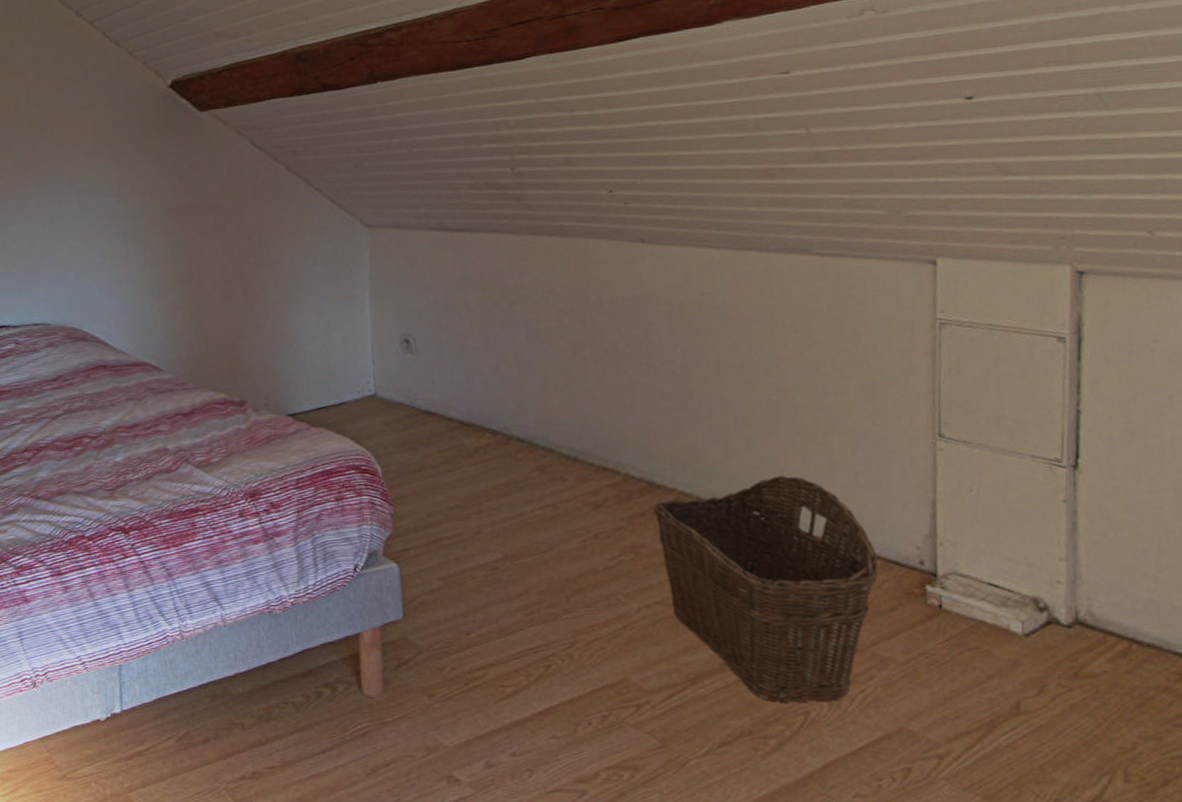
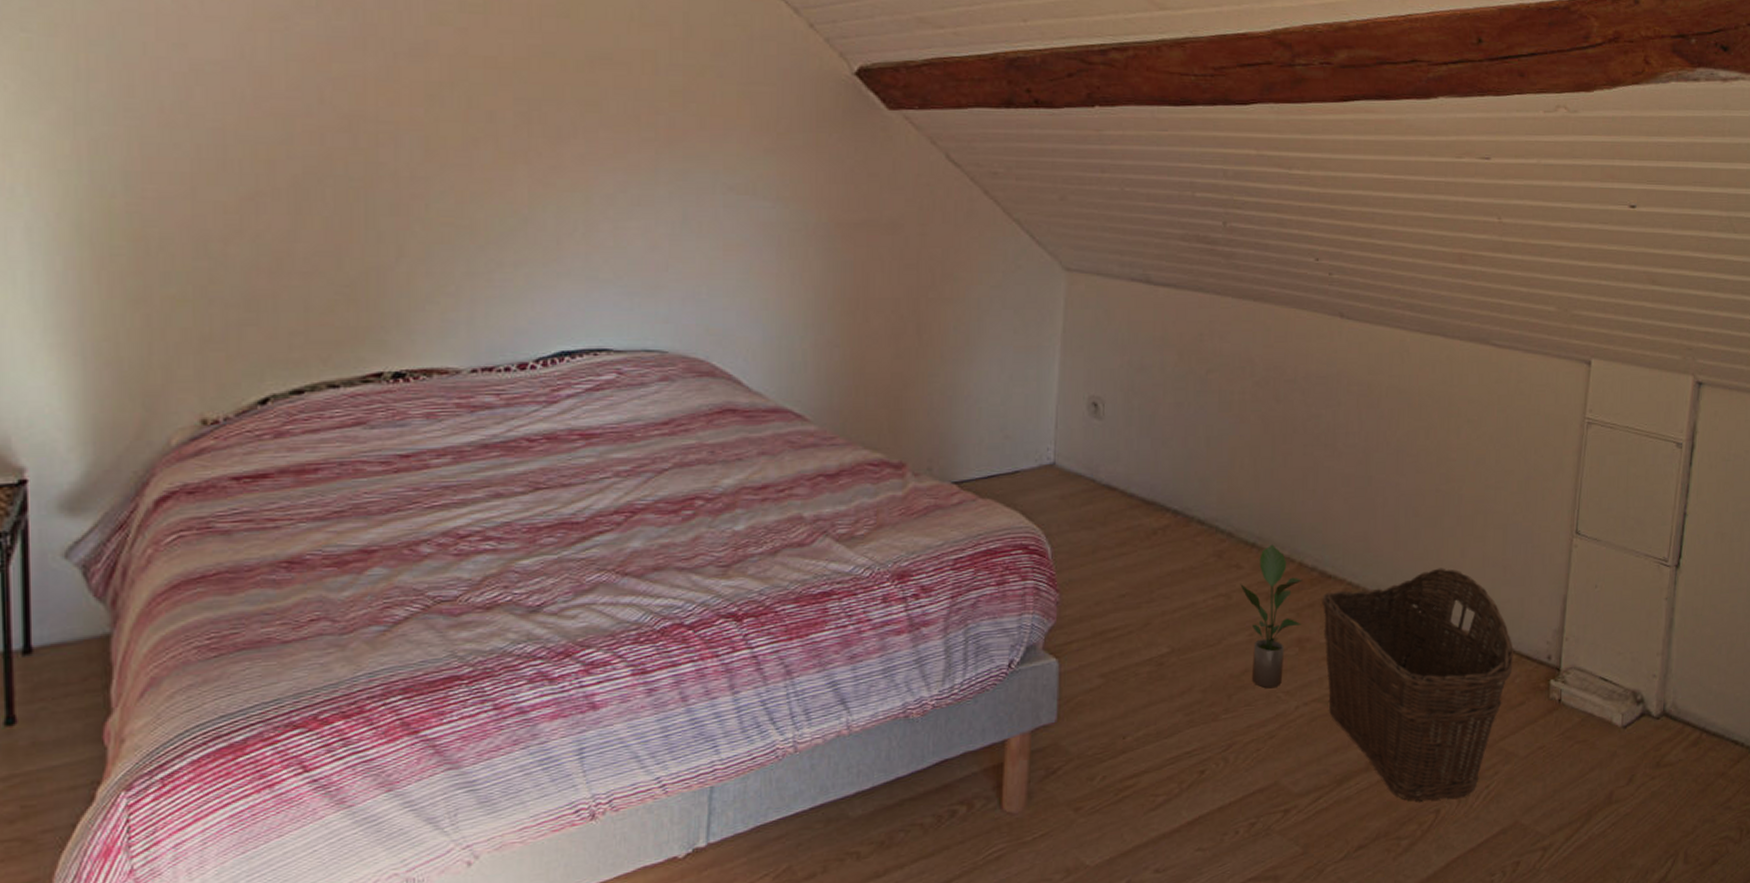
potted plant: none [566,458,634,592] -> present [1240,544,1303,689]

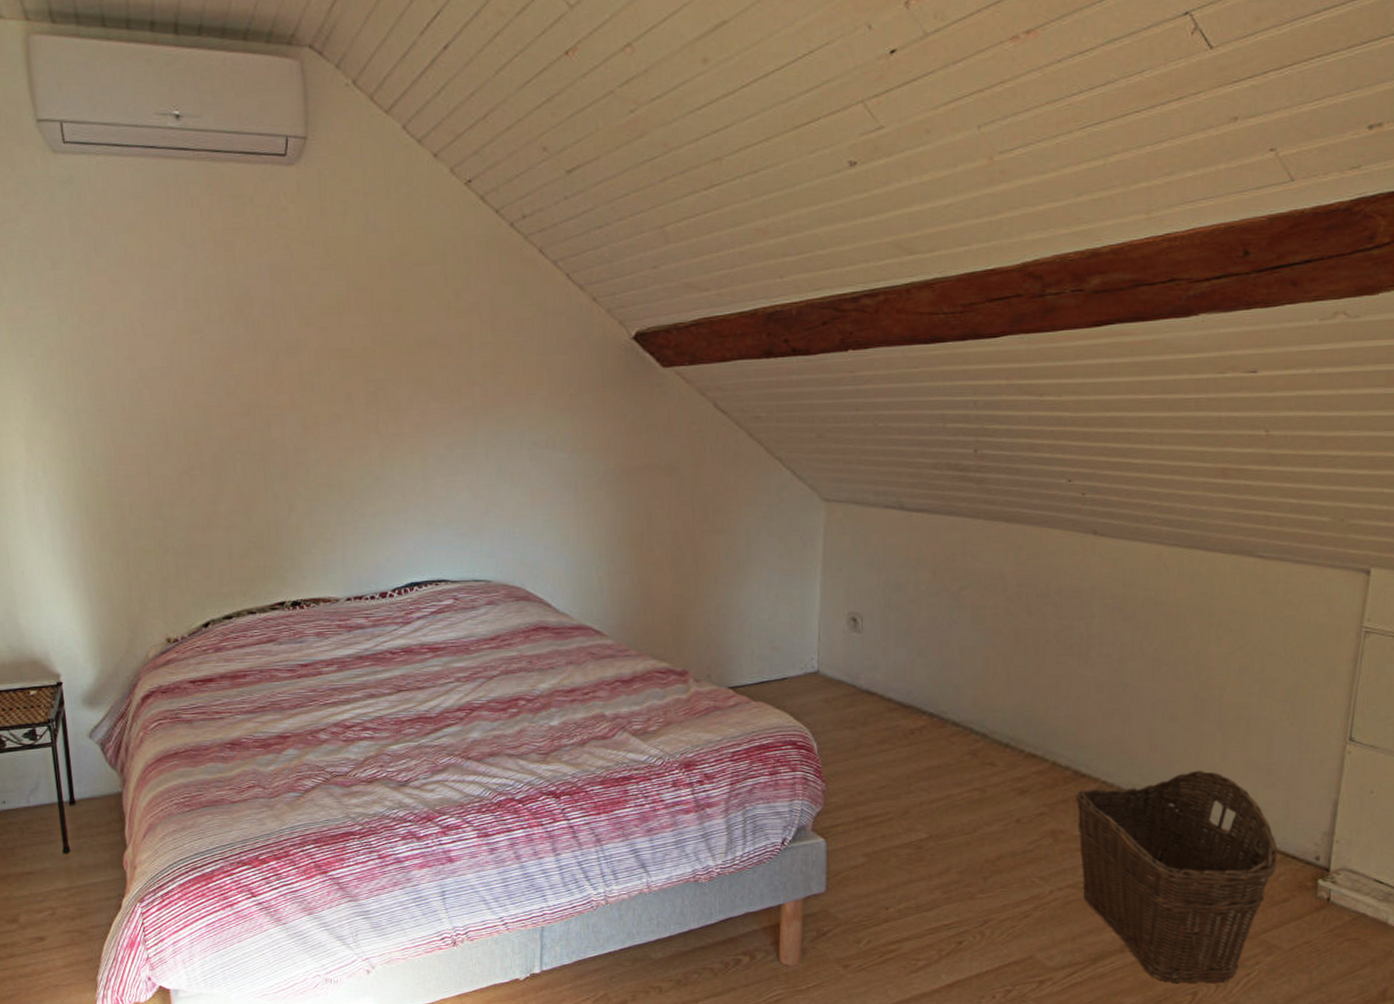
potted plant: present [1240,544,1303,689] -> none [994,745,1056,874]

